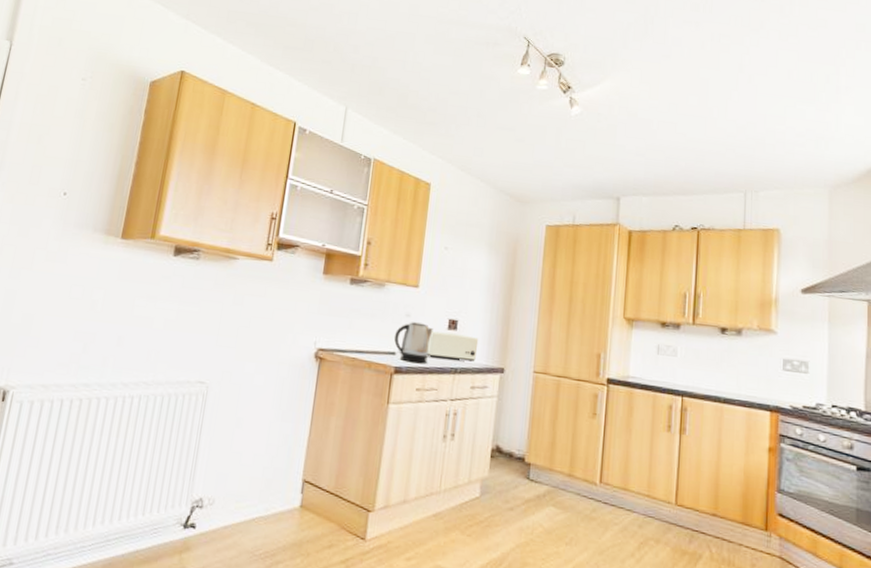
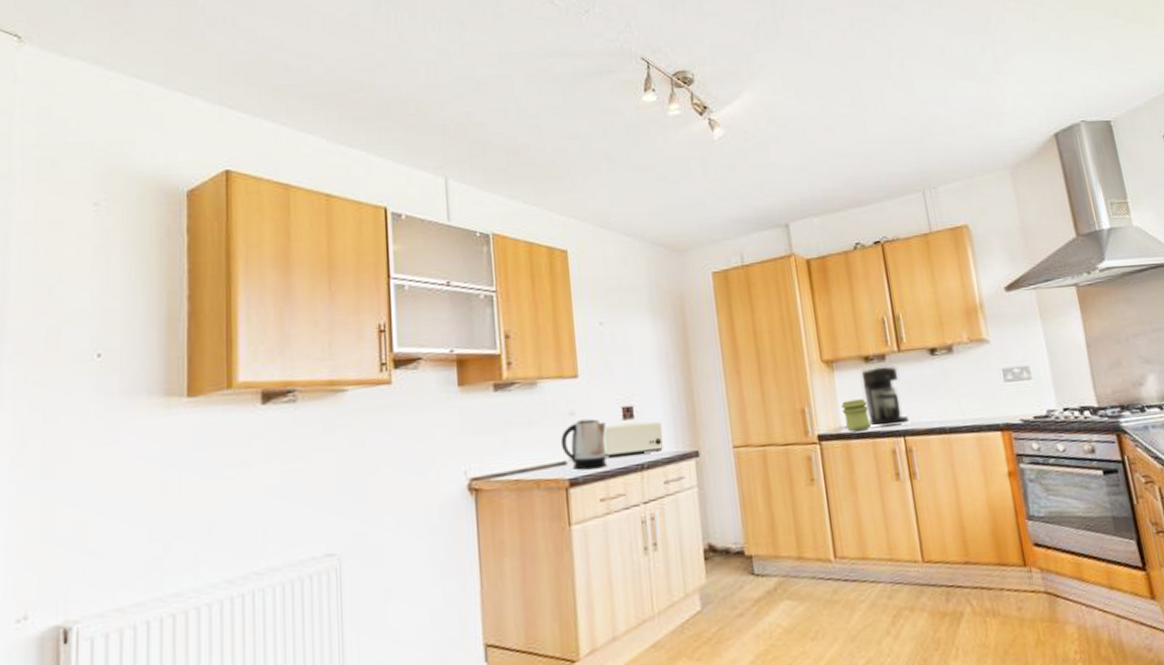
jar: none [632,355,656,384] -> present [841,399,871,432]
coffee maker: none [655,334,689,386] -> present [861,367,909,426]

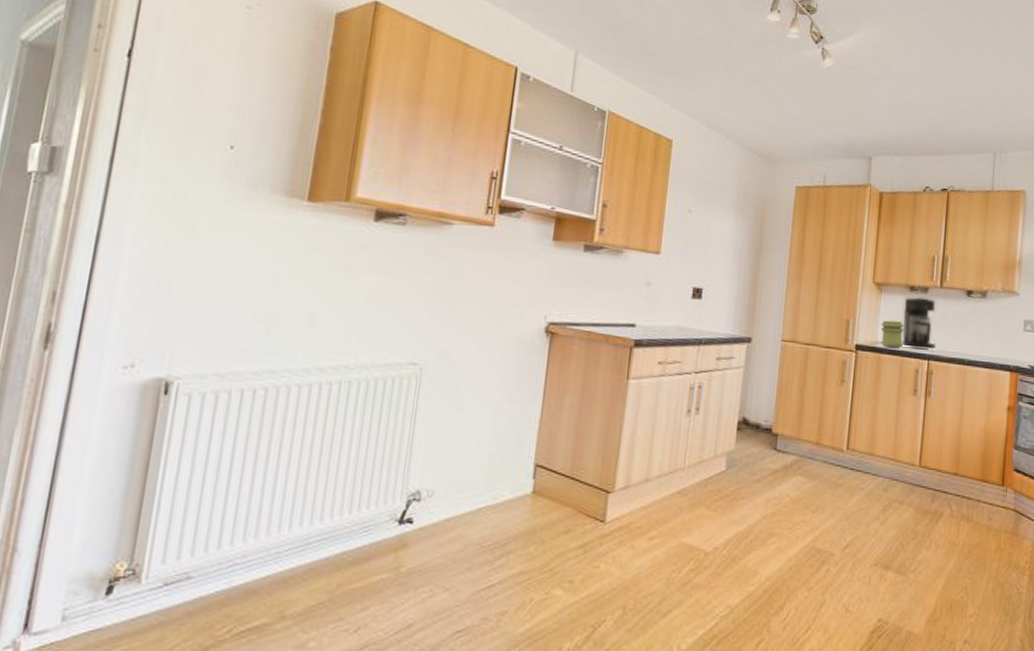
kettle: present [561,418,606,470] -> none [634,290,676,336]
toaster: present [602,421,664,459] -> none [669,300,725,332]

